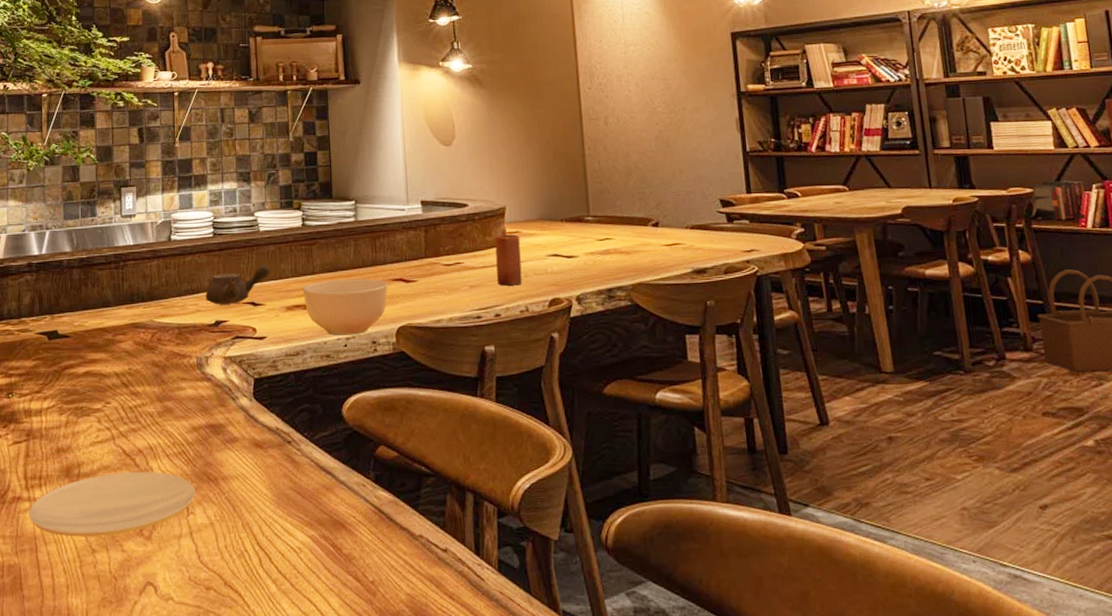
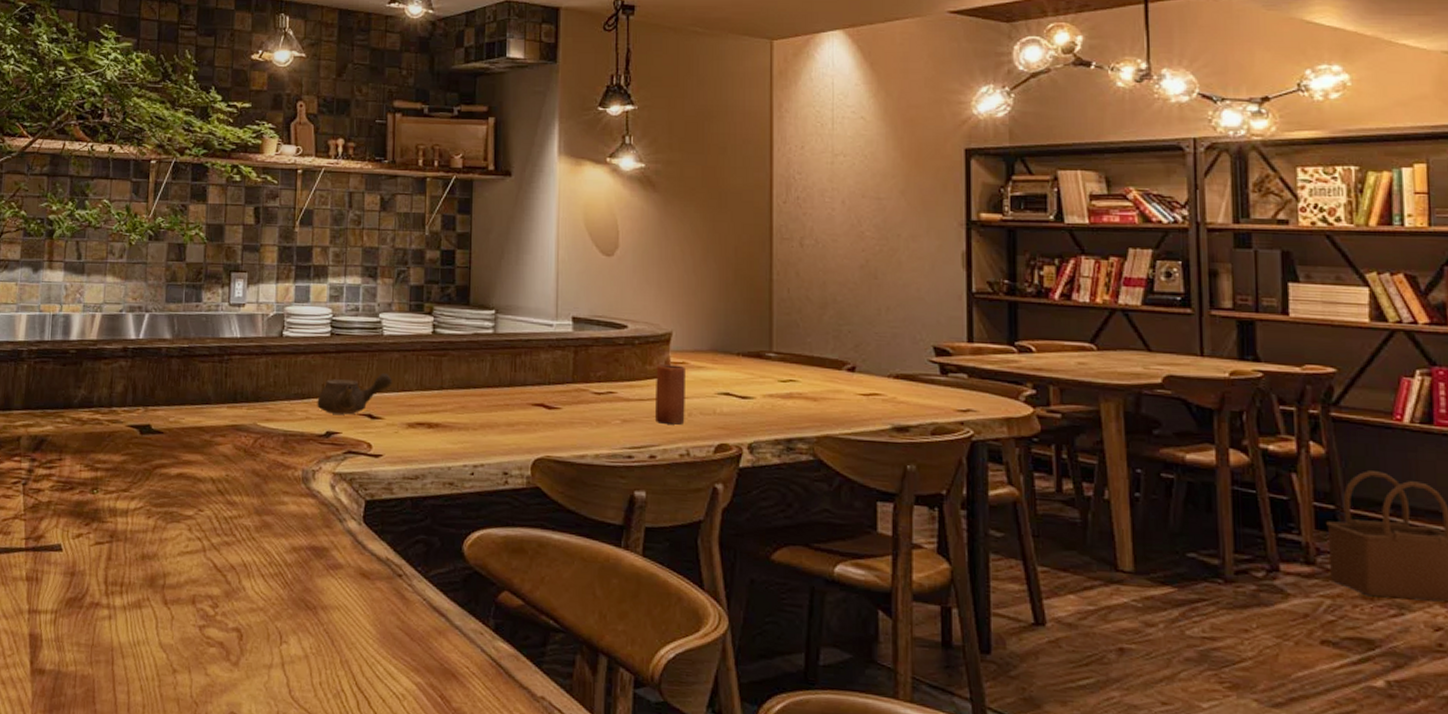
plate: present [28,471,195,537] -> none [106,588,291,657]
bowl: present [302,278,388,336] -> none [427,397,526,463]
books: present [1033,180,1088,221] -> none [1336,360,1405,412]

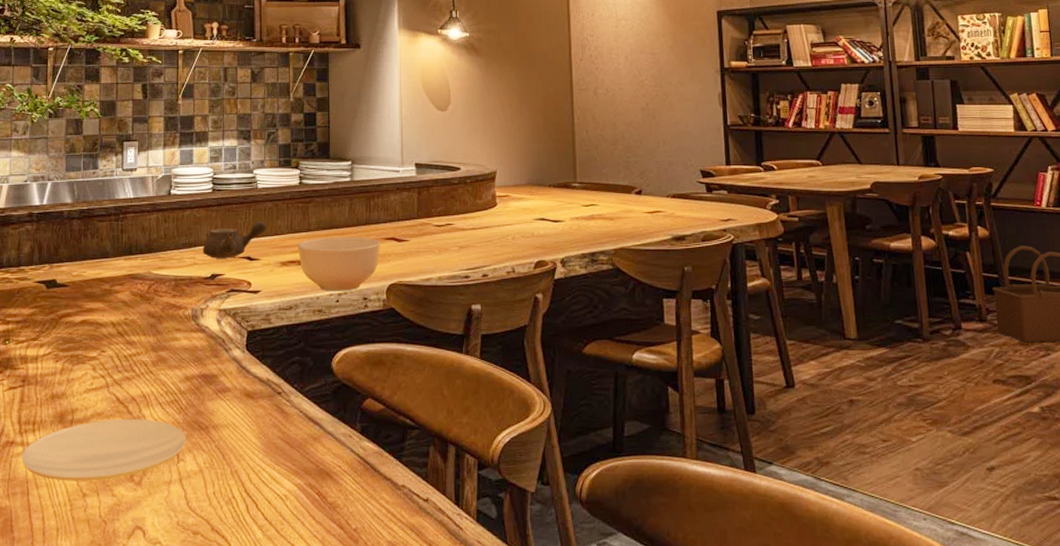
plate: none [106,588,291,657] -> present [21,418,186,481]
bowl: none [427,397,526,463] -> present [297,237,380,291]
candle: present [655,364,685,425] -> none [485,198,510,247]

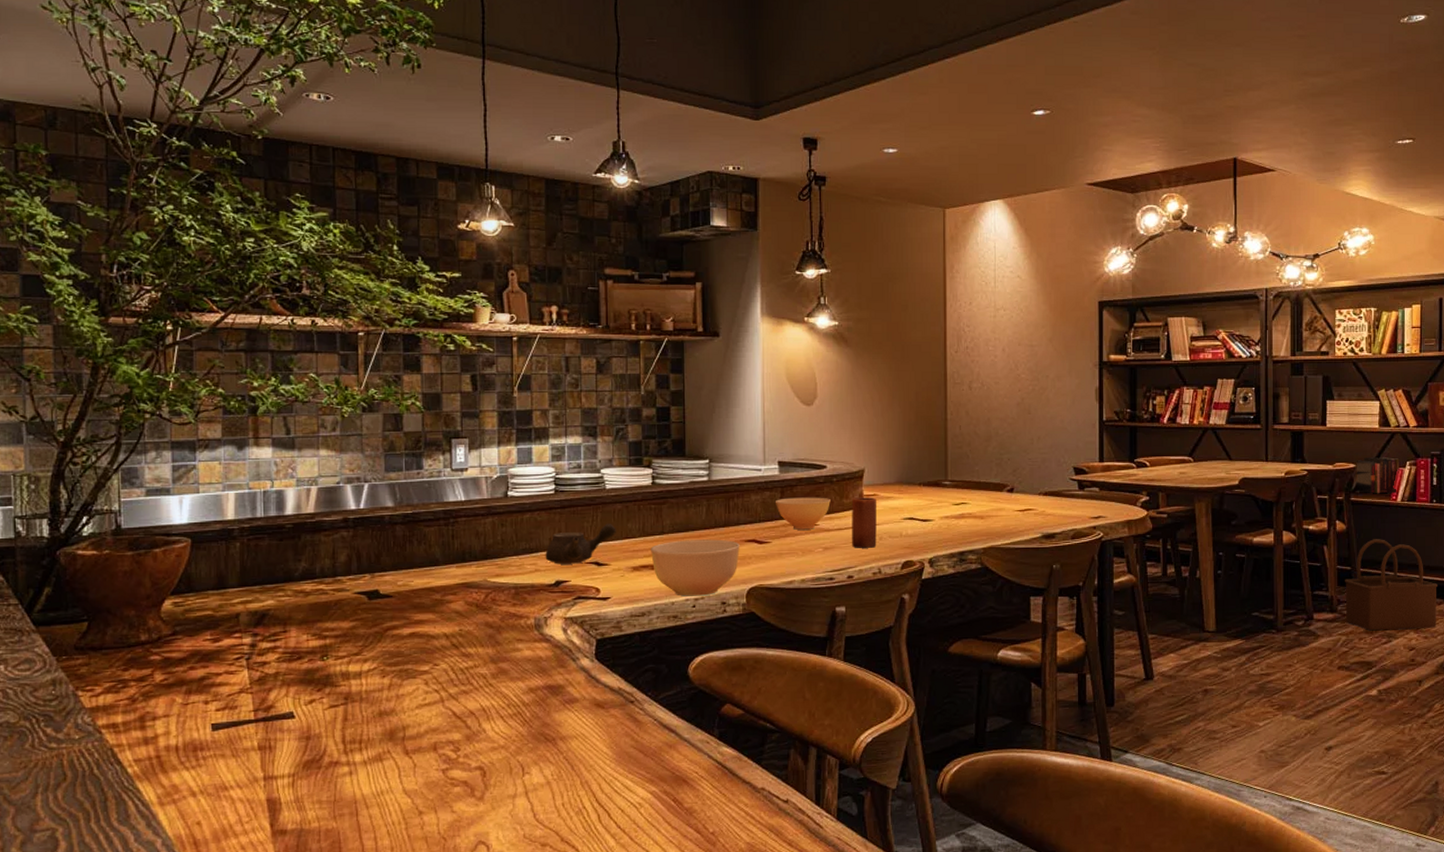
plate: present [21,418,186,481] -> none [347,733,531,800]
bowl: none [412,197,465,229] -> present [774,497,831,530]
candle: none [485,198,510,247] -> present [852,497,877,548]
books: none [993,162,1042,199] -> present [1356,457,1400,494]

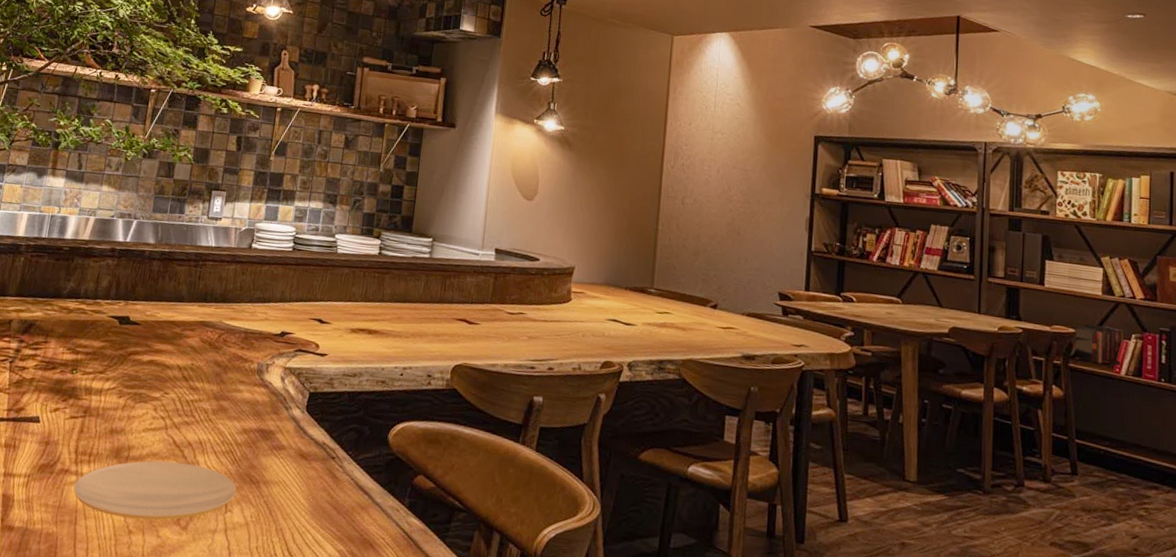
plate: none [347,733,531,800] -> present [73,461,237,520]
teapot: present [545,523,616,564] -> none [275,284,341,319]
bowl: present [650,539,740,596] -> none [369,310,451,366]
bowl: present [774,497,831,530] -> none [487,284,540,317]
candle: present [852,497,877,548] -> none [555,292,583,344]
basket: present [1345,539,1437,631] -> none [1060,410,1165,518]

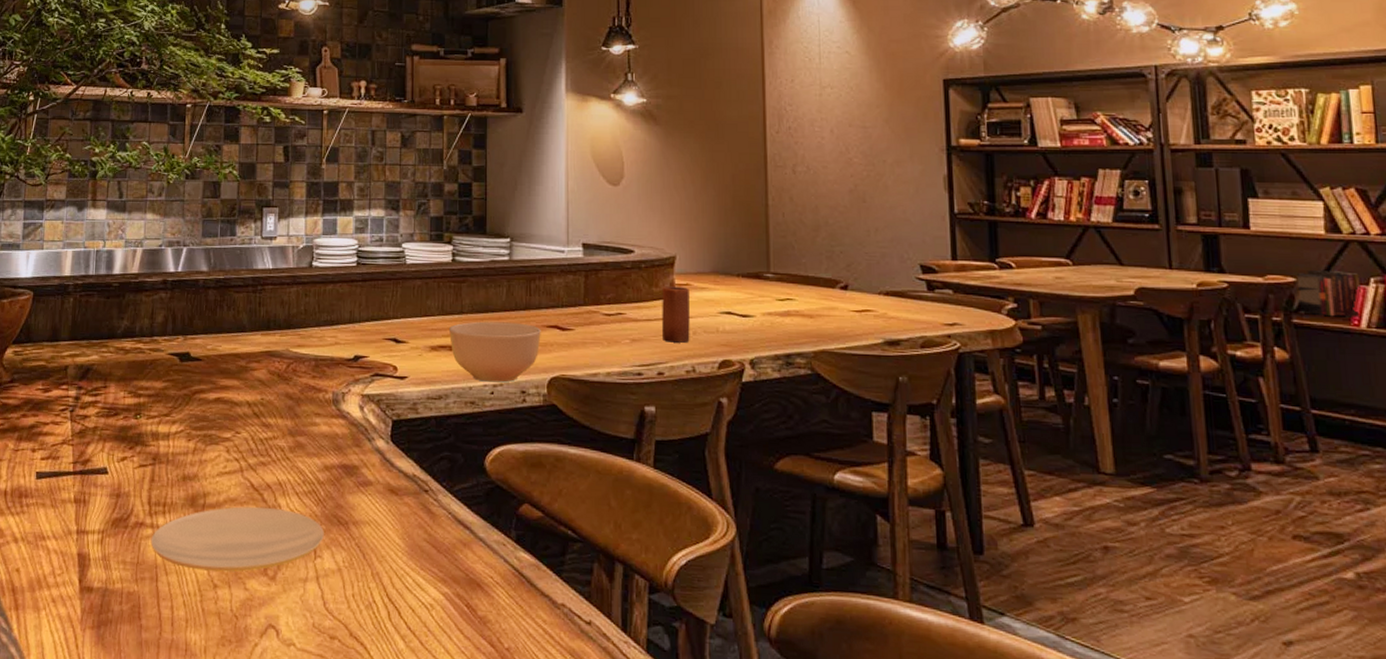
bowl: none [369,310,451,366] -> present [448,321,541,383]
candle: none [555,292,583,344] -> present [662,286,690,343]

